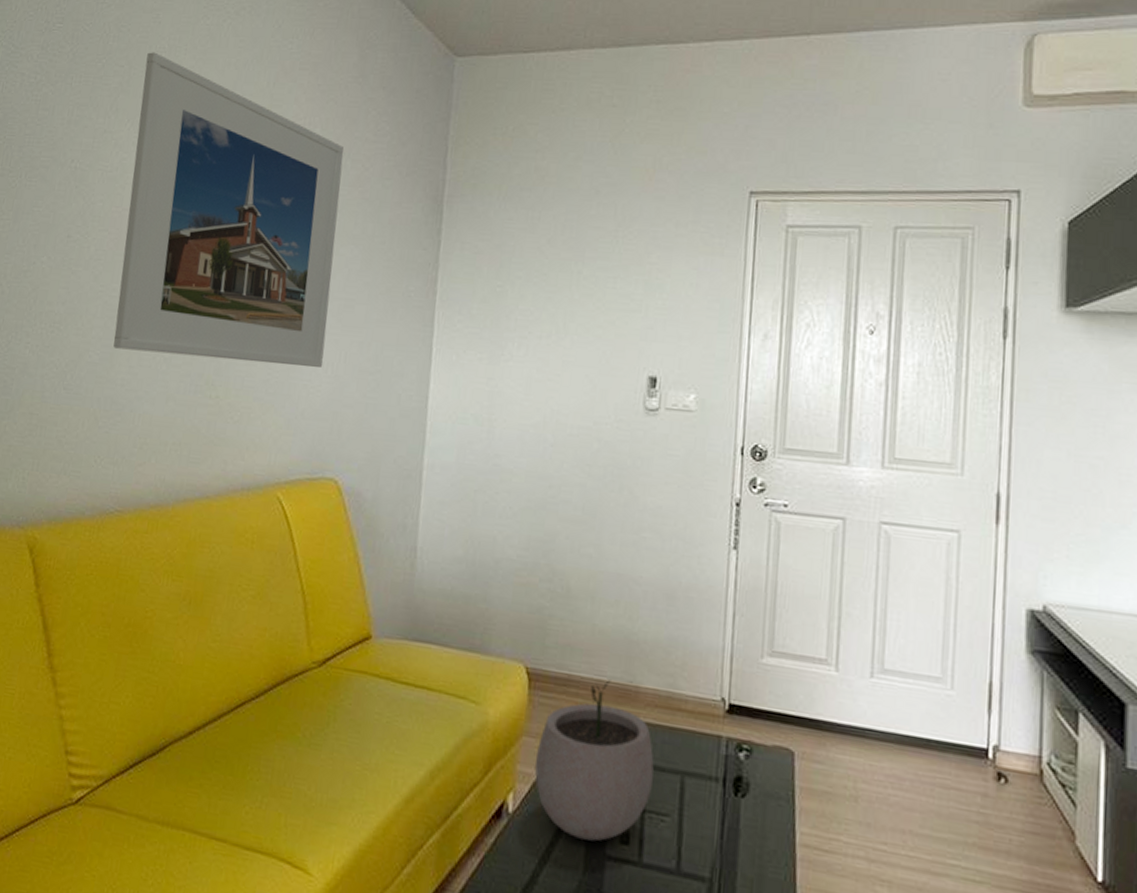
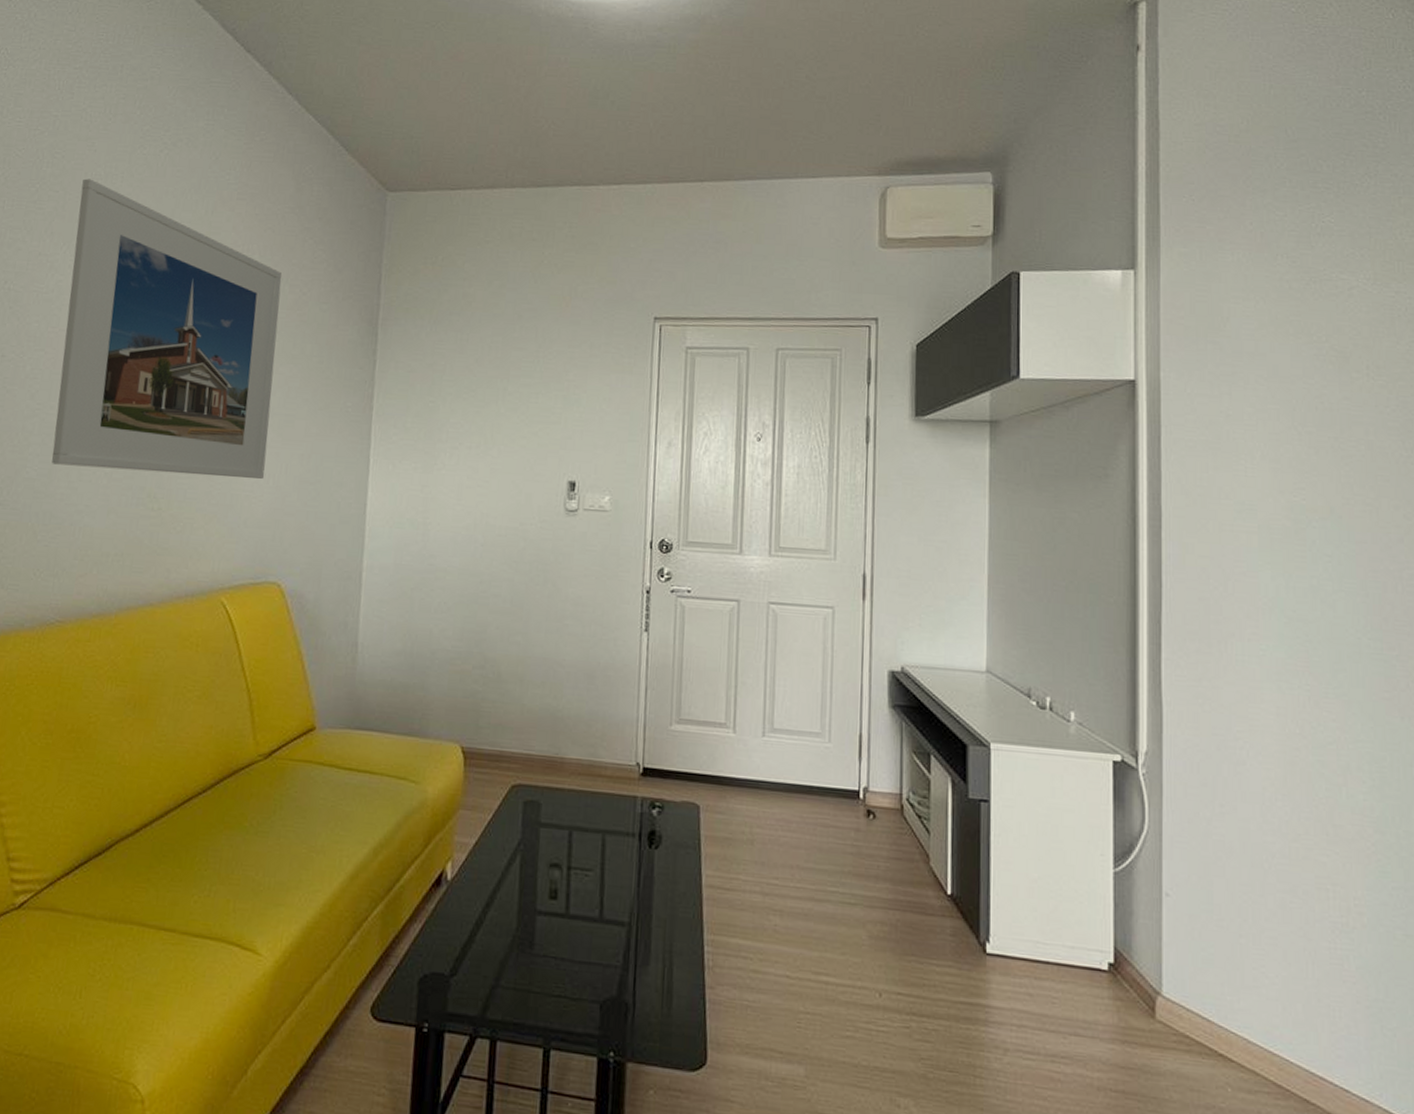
plant pot: present [534,680,654,842] -> none [470,753,578,899]

